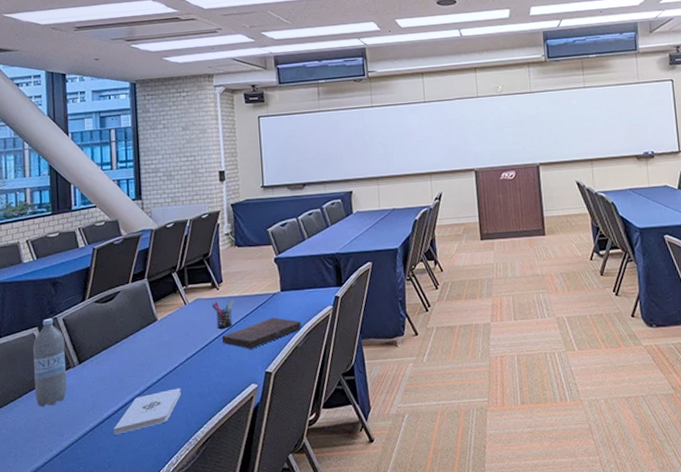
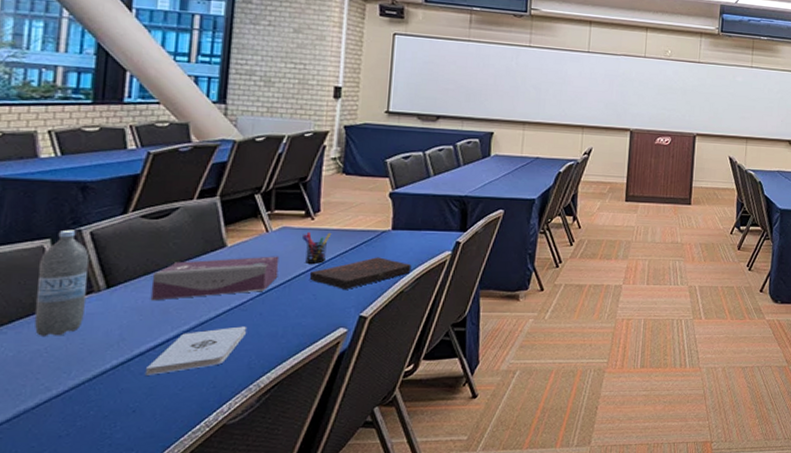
tissue box: none [108,324,198,372] -> present [150,256,280,301]

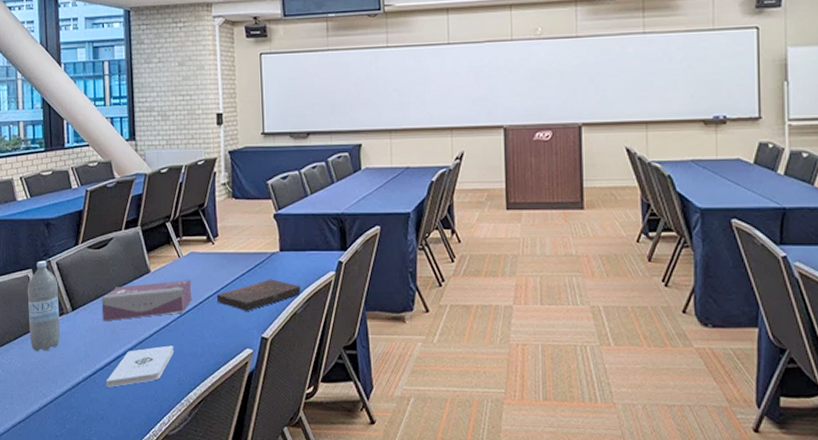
pen holder: present [302,231,332,264] -> none [207,256,230,286]

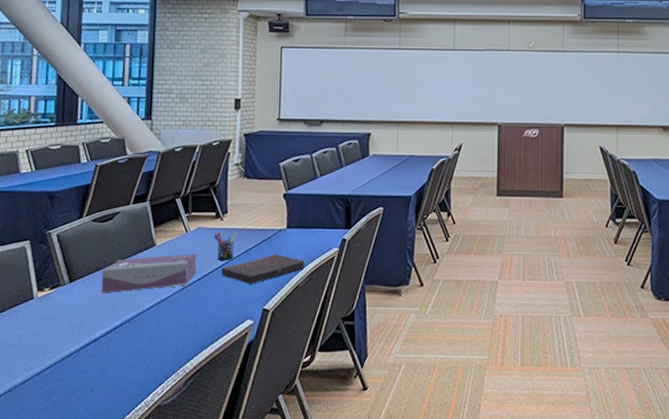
water bottle: present [27,261,60,352] -> none [20,232,57,324]
notepad: present [106,345,174,387] -> none [100,317,174,359]
pen holder: none [207,256,230,286] -> present [214,231,238,260]

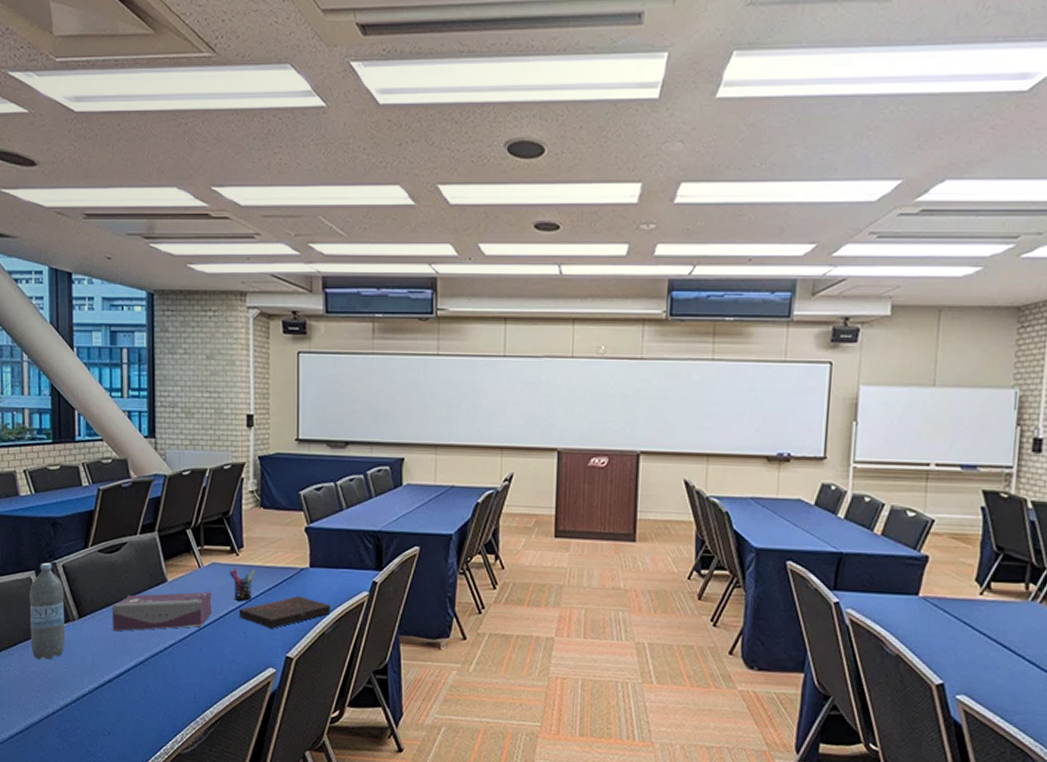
water bottle: none [20,232,57,324] -> present [30,562,65,660]

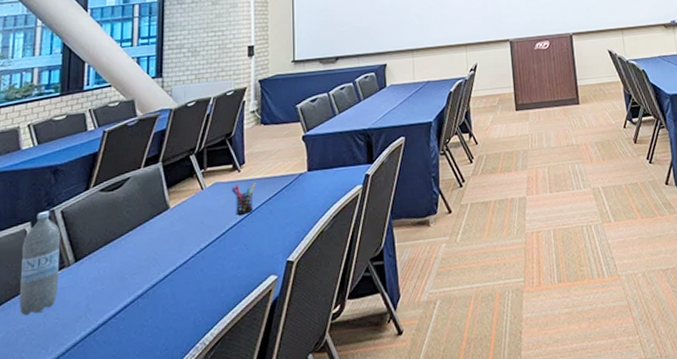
tissue box: present [111,592,212,632] -> none [110,211,214,269]
book: present [238,596,331,629] -> none [240,200,328,236]

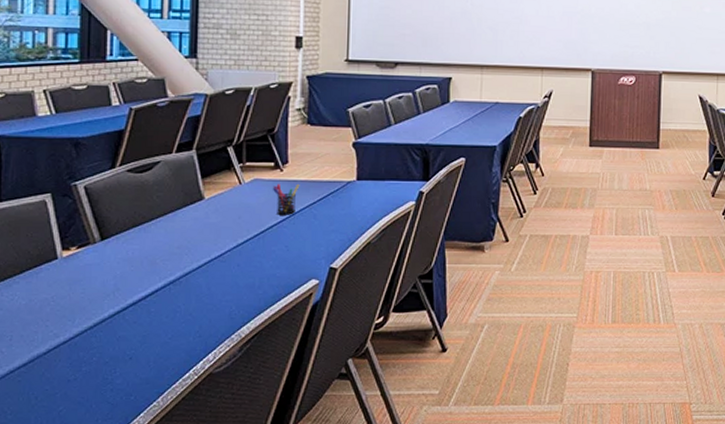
water bottle: present [19,210,61,316] -> none [41,184,85,287]

